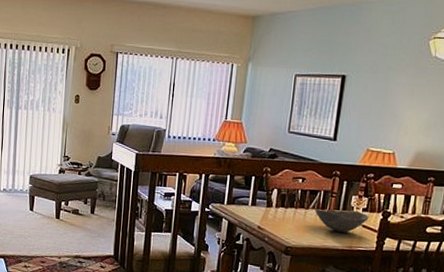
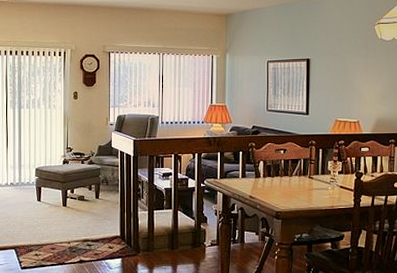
bowl: present [315,209,369,233] -> none [298,175,345,194]

